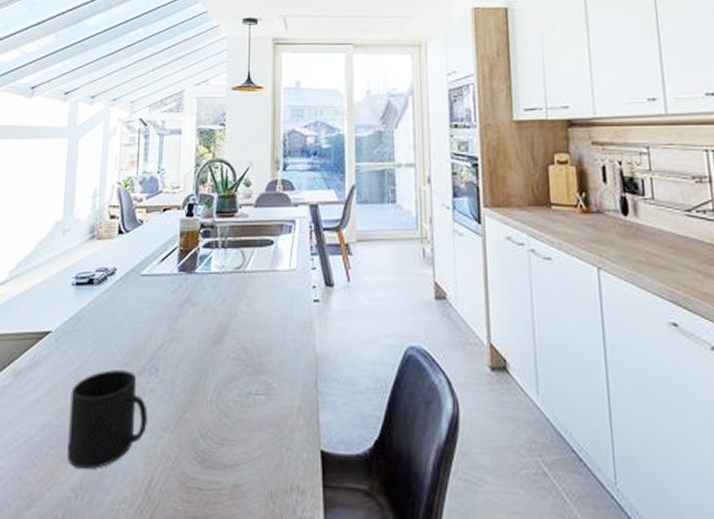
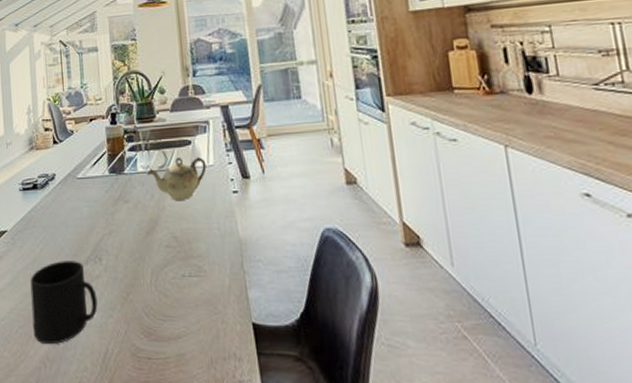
teapot: none [221,259,287,306] -> present [147,157,207,200]

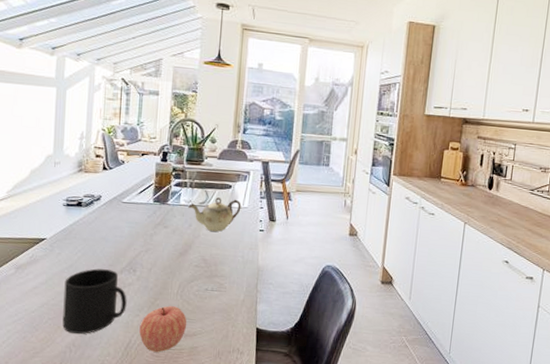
apple: none [115,301,169,364] -> present [139,306,187,352]

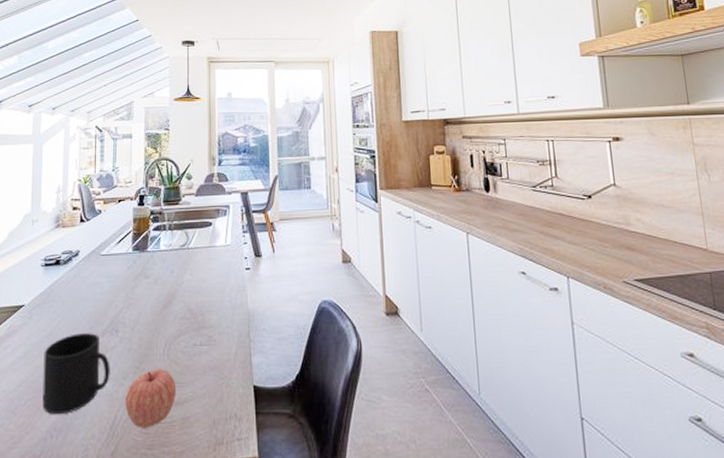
teapot: present [188,197,241,232] -> none [169,237,224,276]

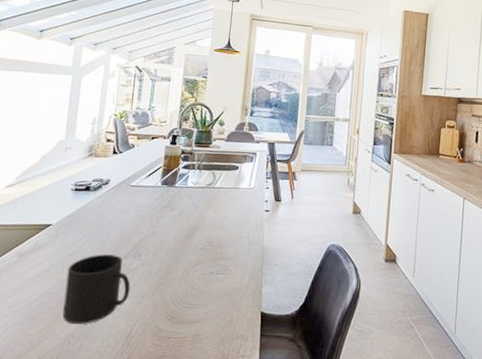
apple: present [125,369,177,428] -> none [141,291,191,342]

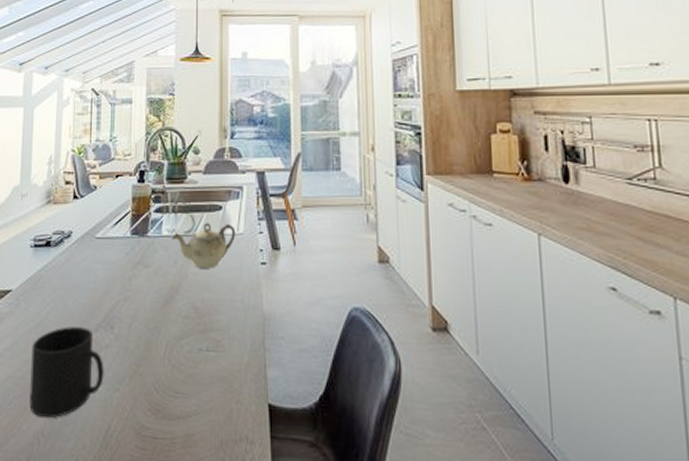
teapot: none [195,179,248,213] -> present [172,223,236,268]

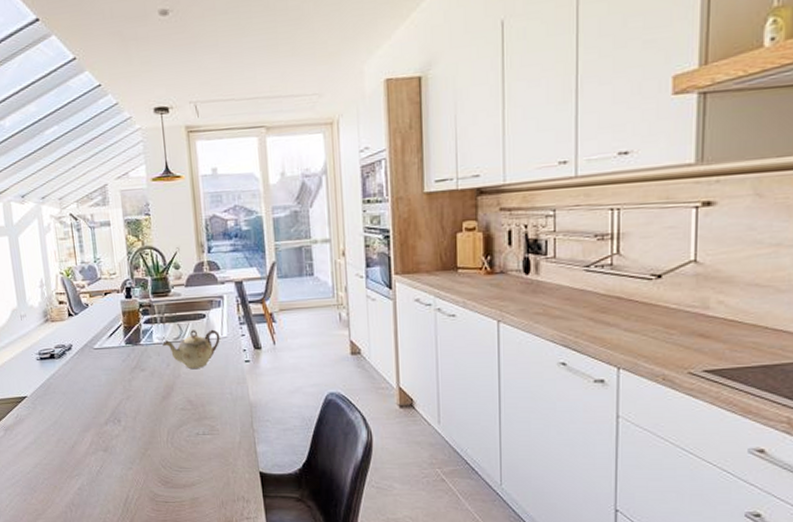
mug: present [29,326,104,418] -> none [52,422,118,492]

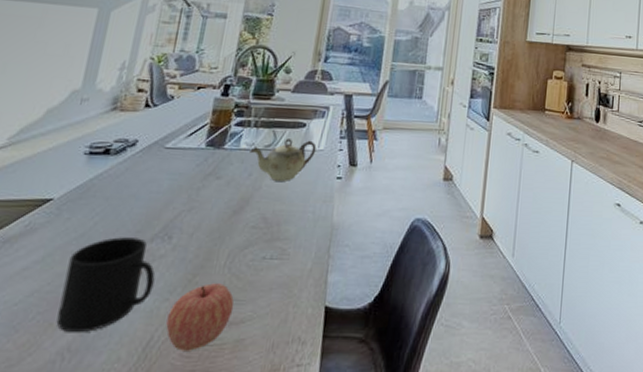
mug: none [52,422,118,492] -> present [56,237,155,332]
apple: none [134,455,184,506] -> present [166,283,234,351]

